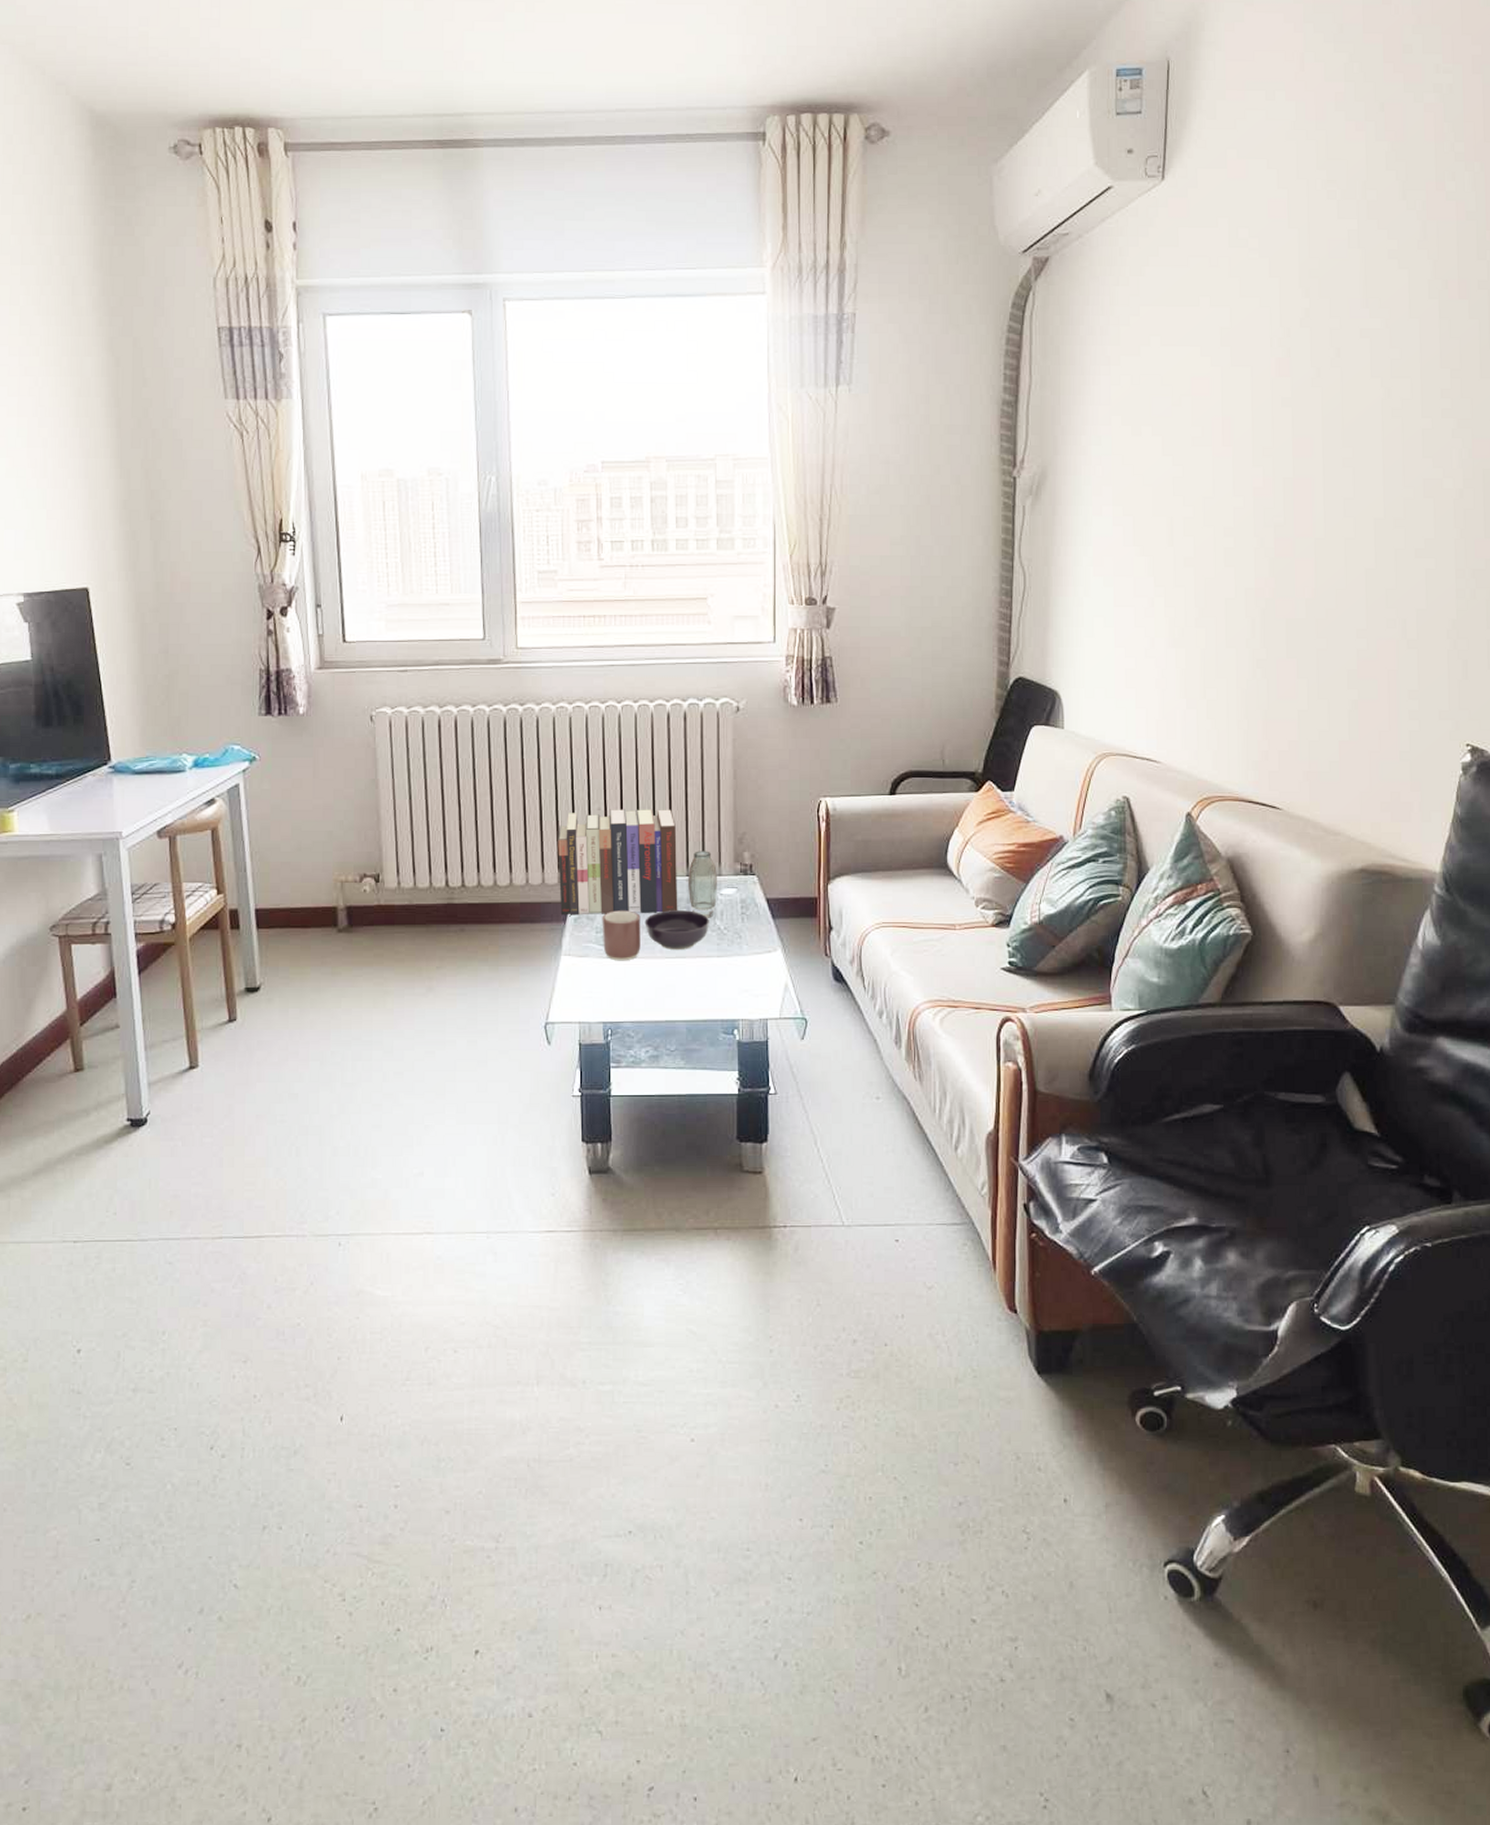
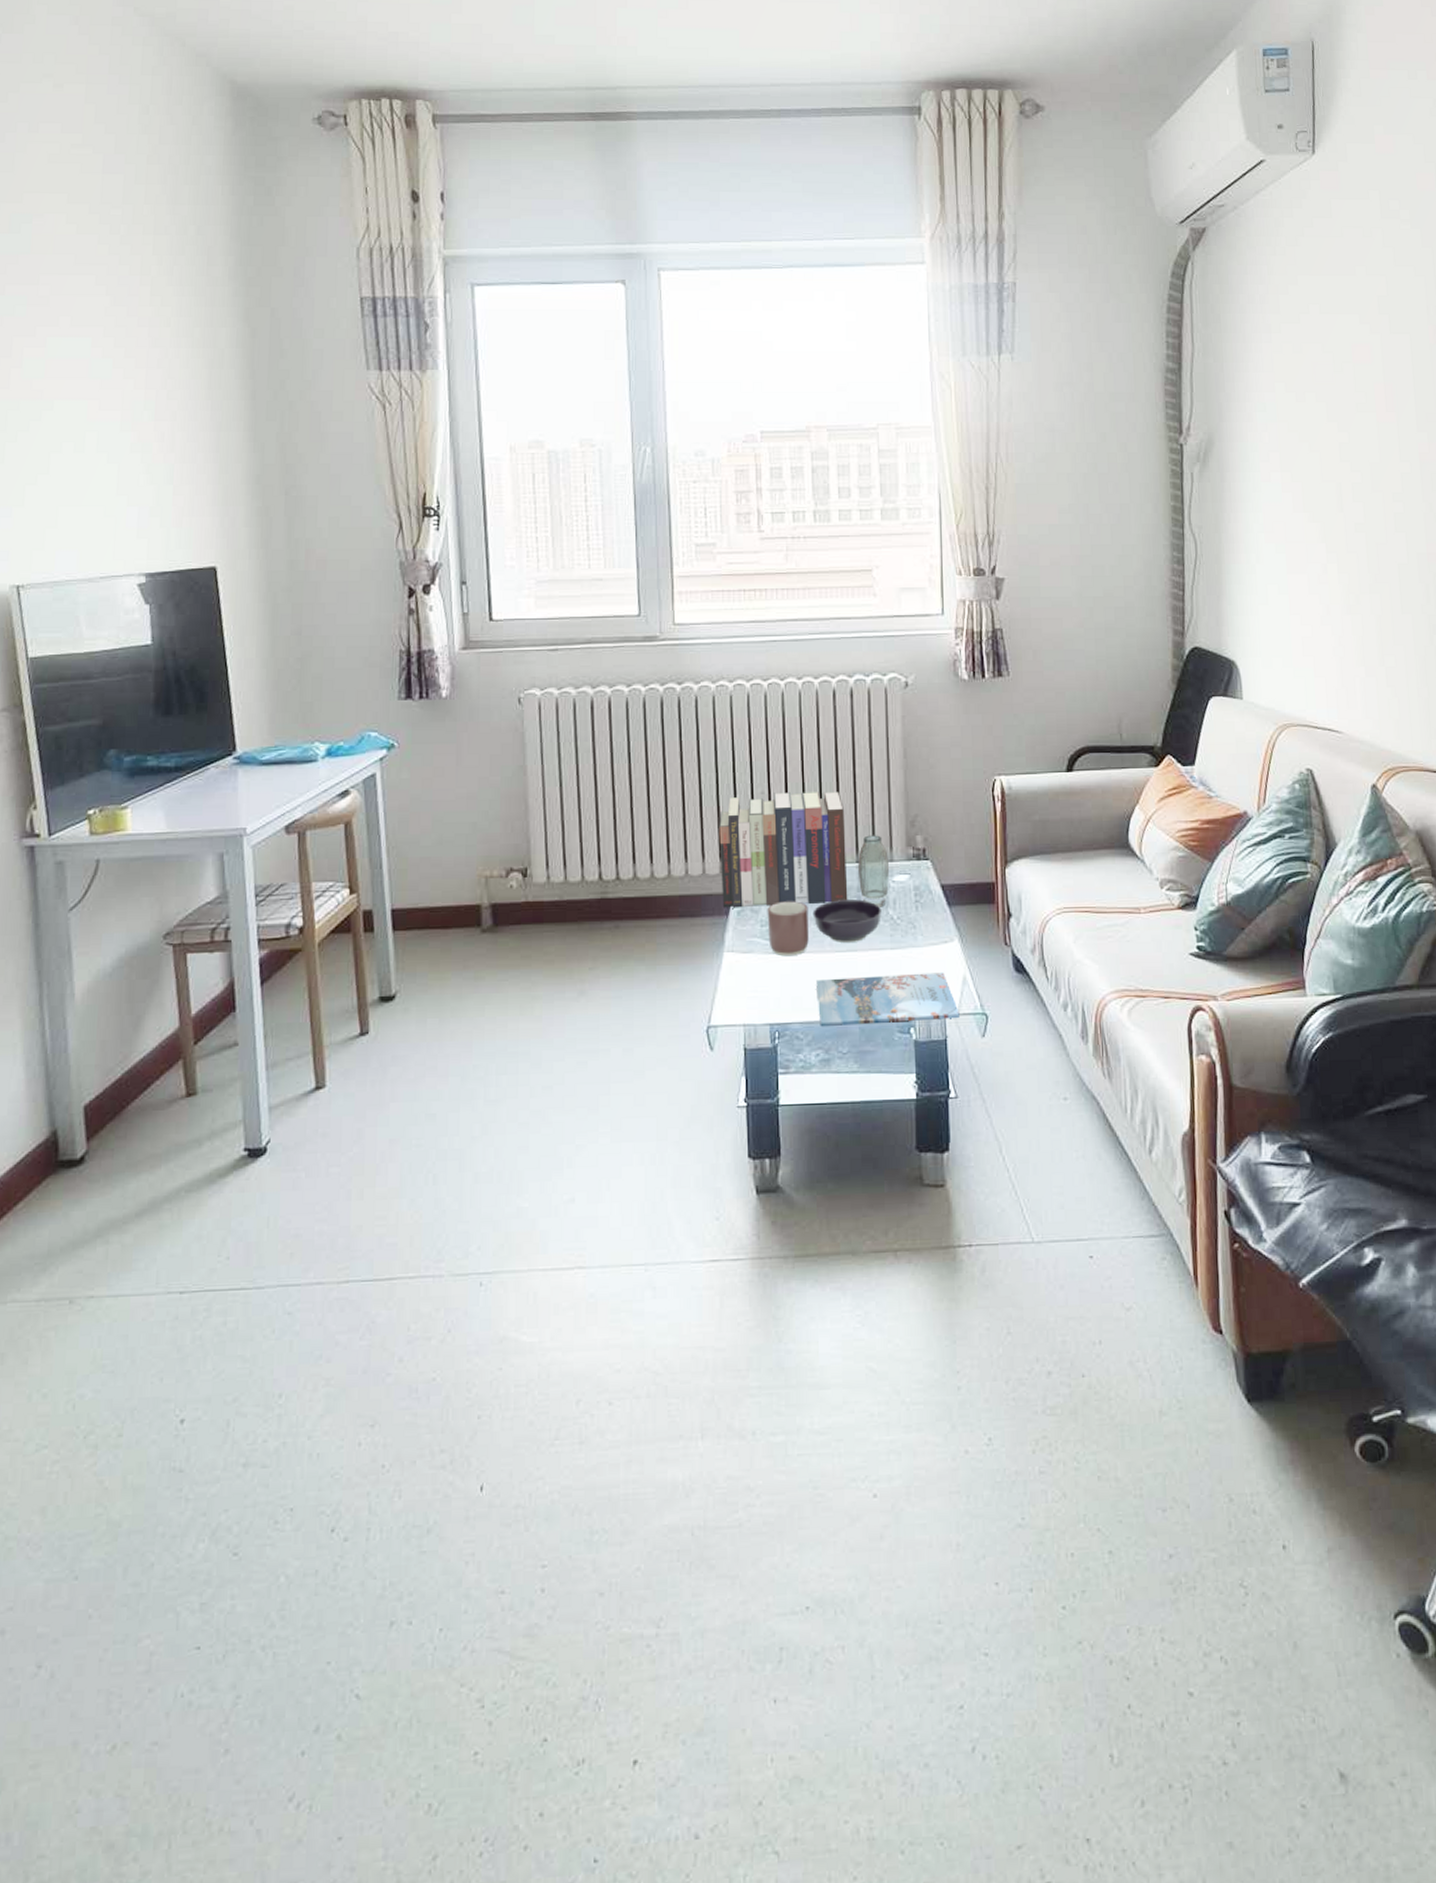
magazine: none [647,979,781,1027] -> present [816,972,960,1027]

